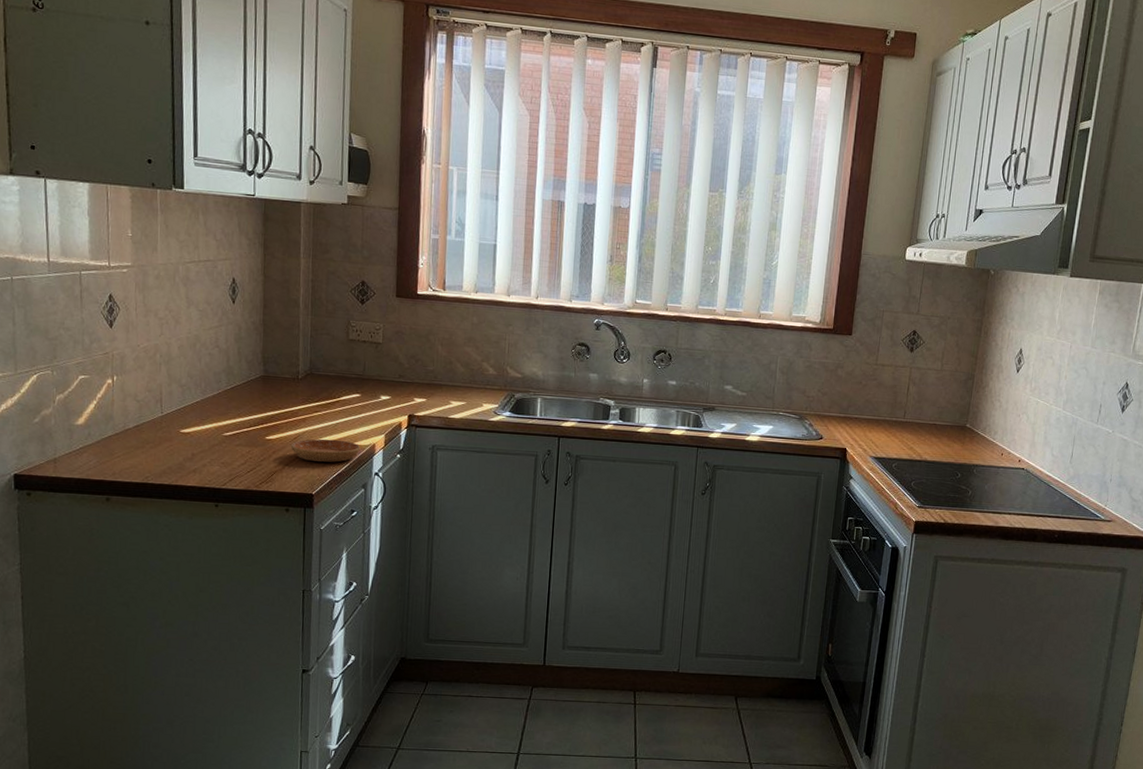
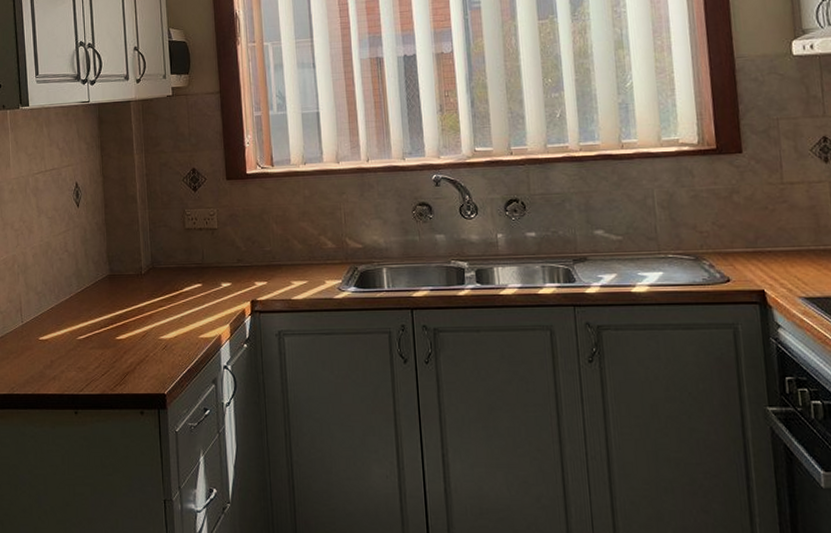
saucer: present [290,439,361,463] -> none [140,334,207,358]

